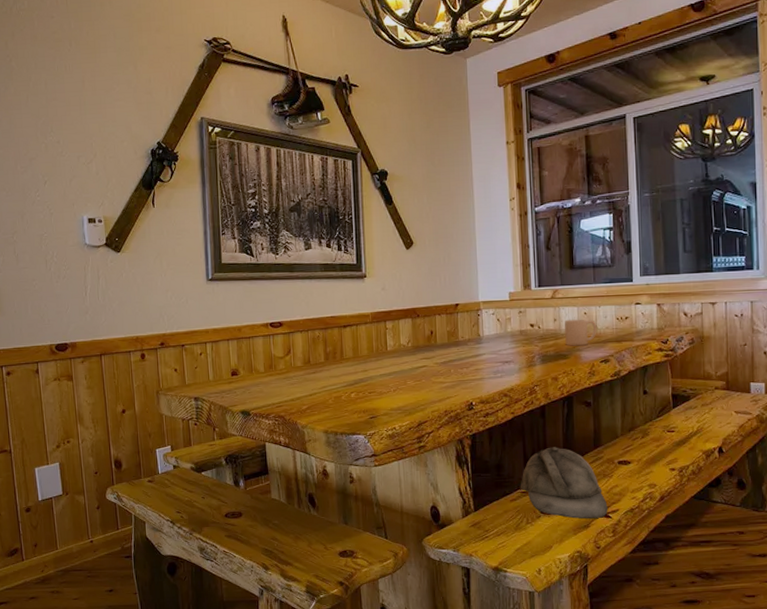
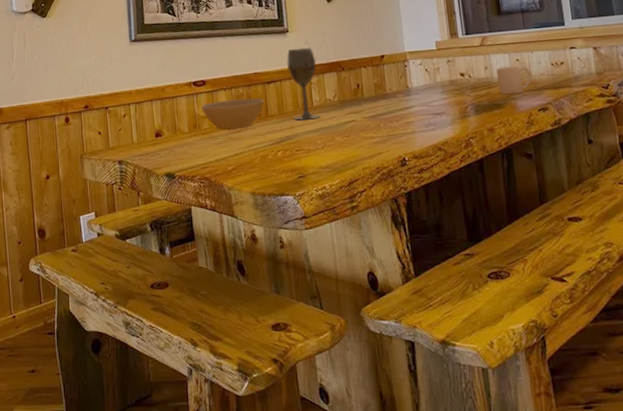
soup bowl: none [278,341,339,371] -> present [201,98,264,130]
wine glass: none [363,293,394,364] -> present [287,47,321,121]
baseball cap: present [520,447,608,519] -> none [462,203,562,284]

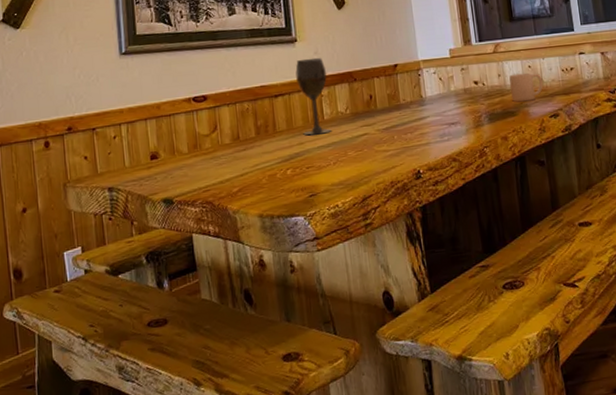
soup bowl: present [201,98,264,130] -> none [202,113,271,149]

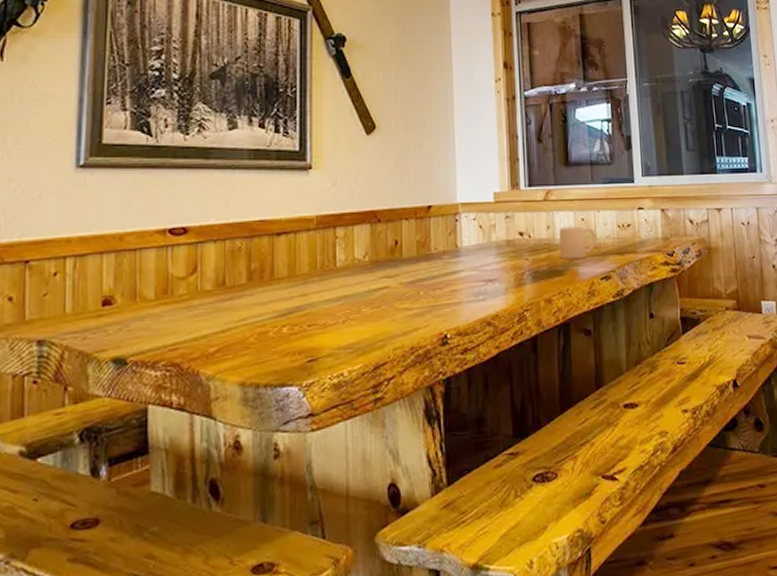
wine glass: present [295,57,332,136] -> none [306,190,344,286]

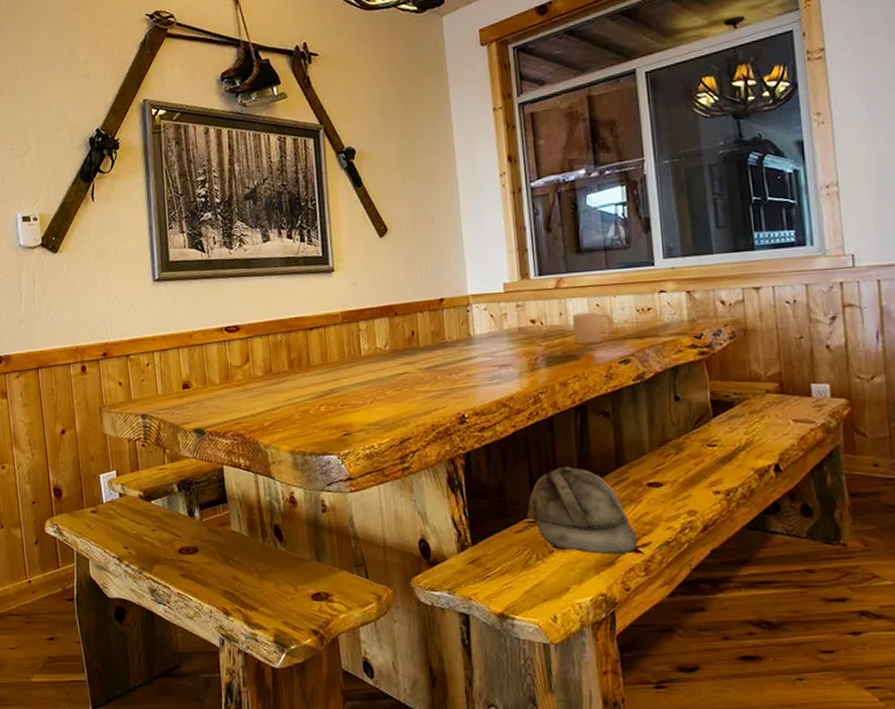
baseball cap: none [506,390,614,485] -> present [526,466,637,555]

